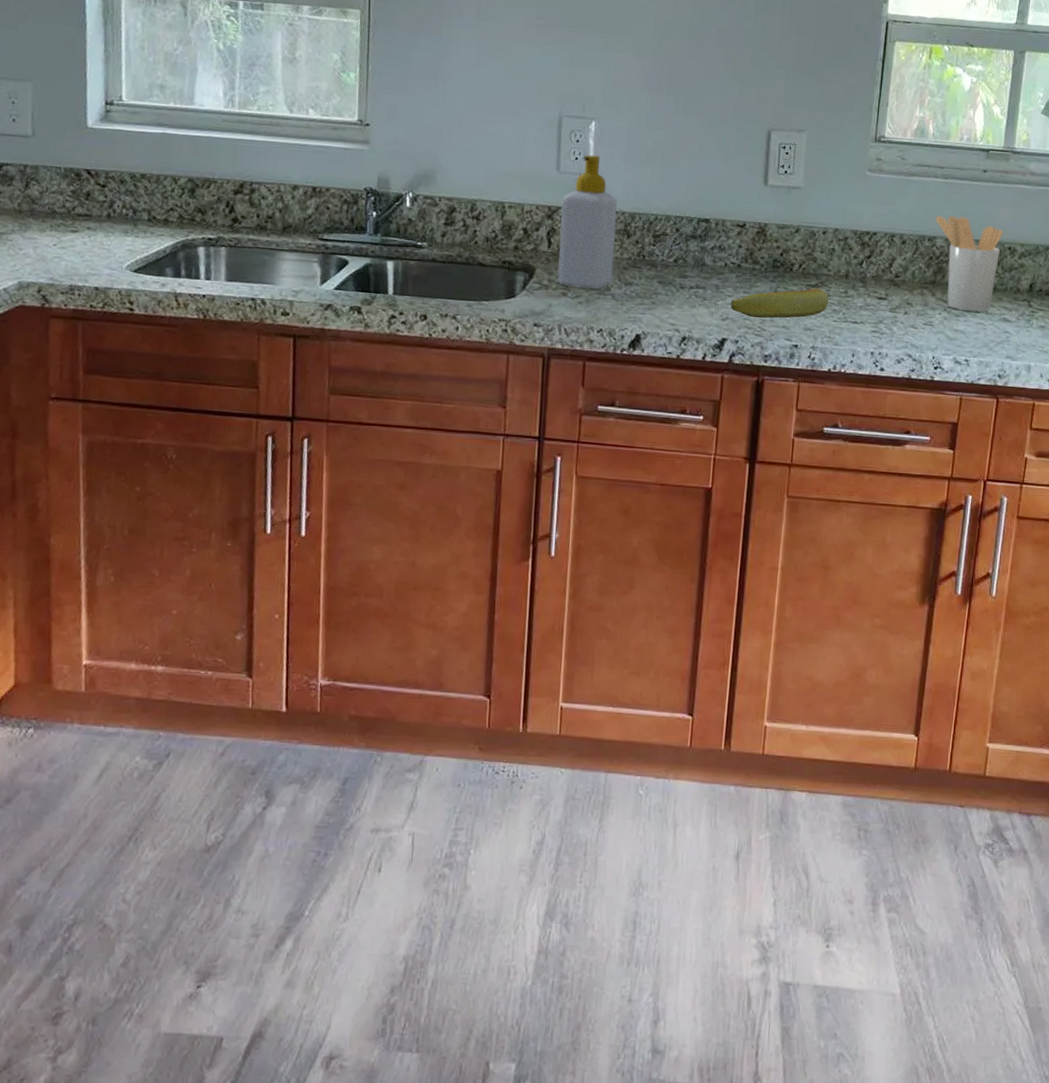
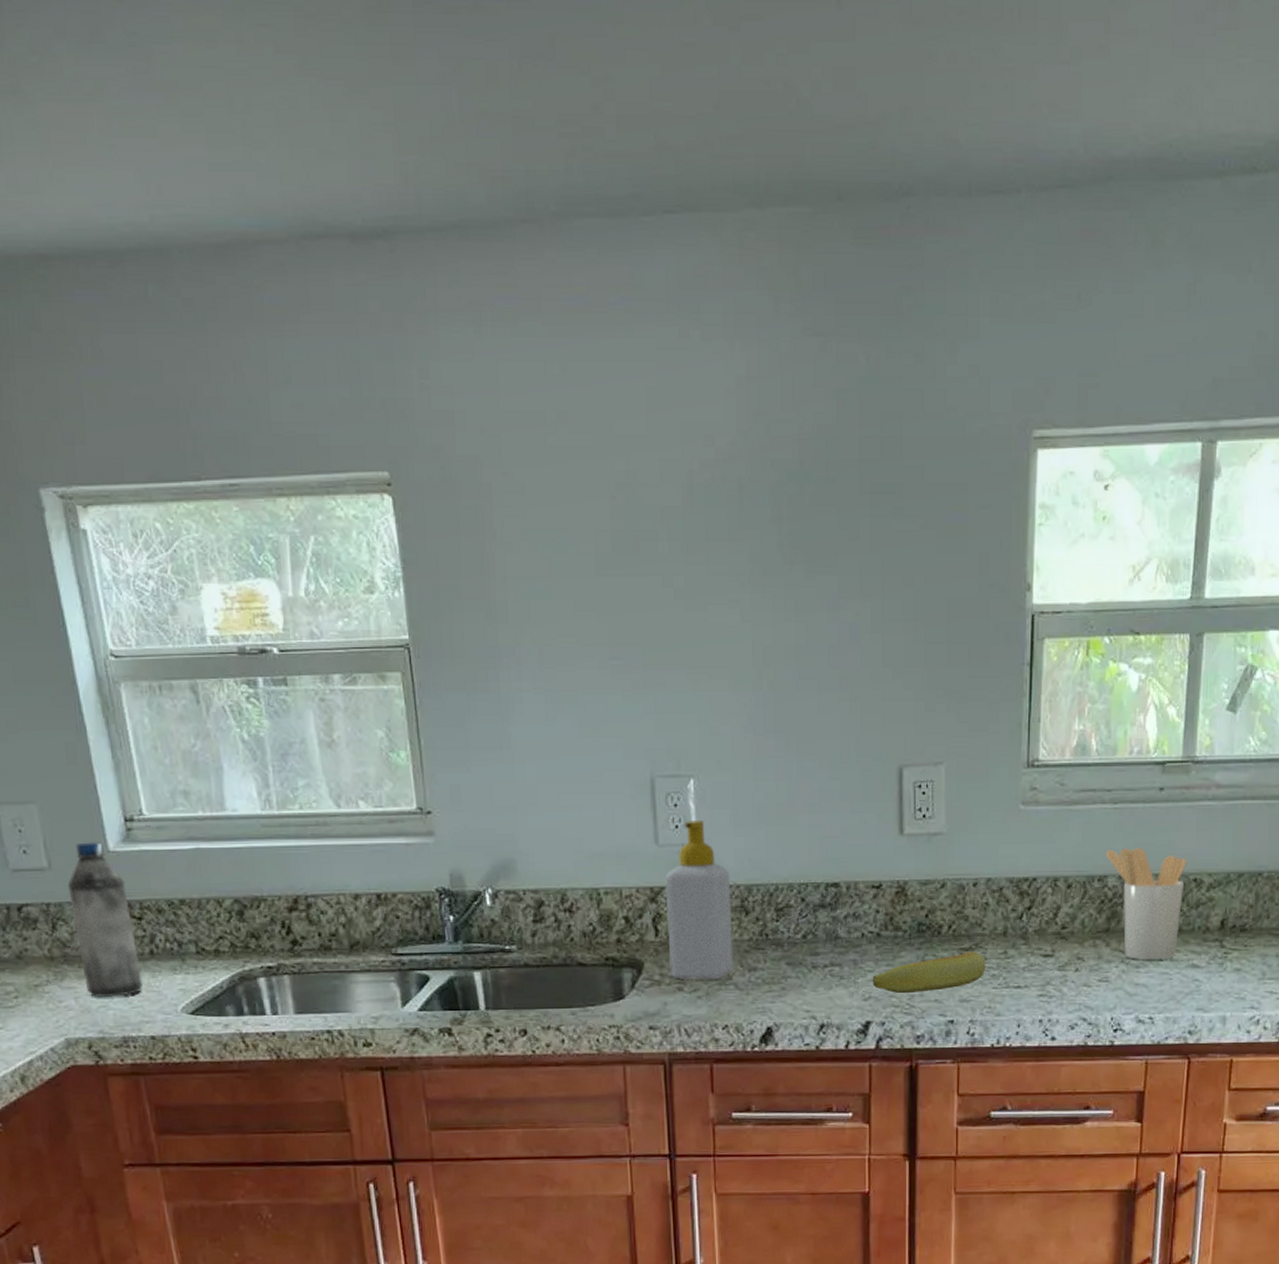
water bottle: none [45,117,97,250] -> present [67,842,143,998]

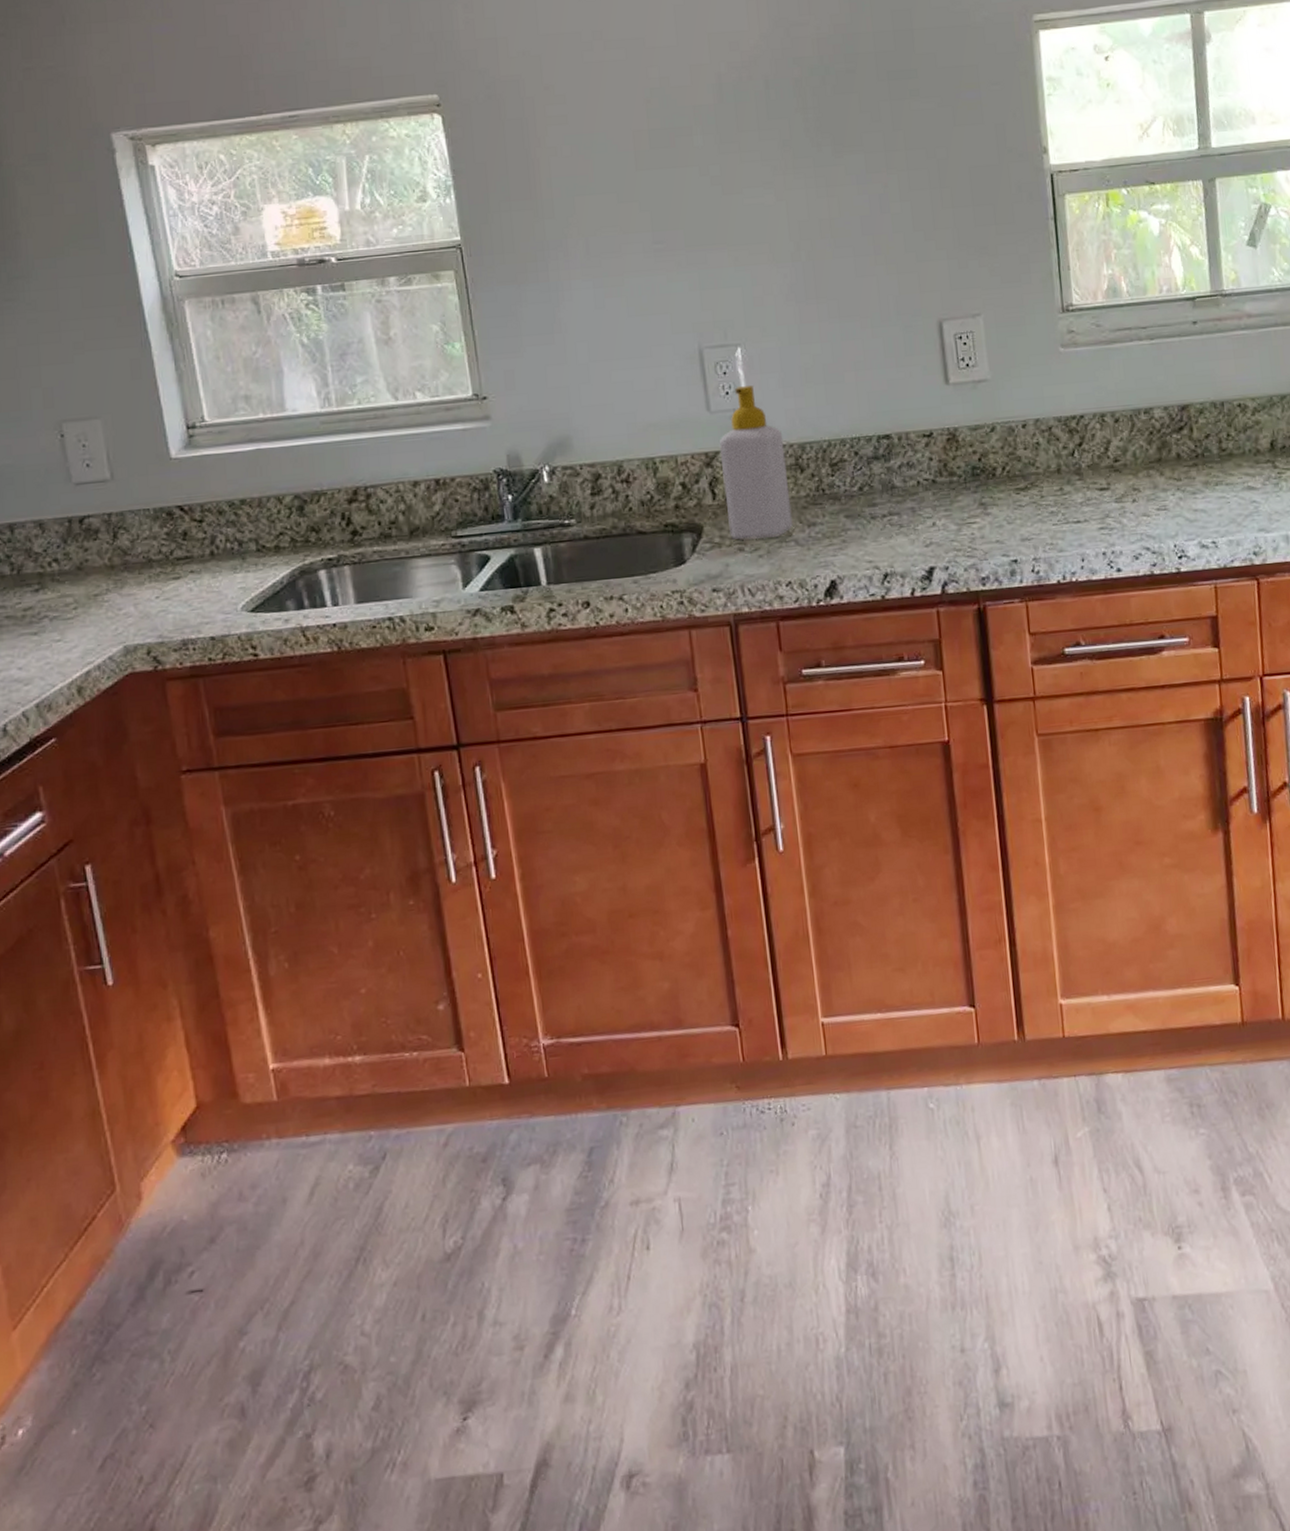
water bottle: present [67,842,143,998] -> none [129,450,204,603]
banana: present [873,951,986,994] -> none [932,490,1044,538]
utensil holder: present [1105,848,1187,960] -> none [1148,379,1230,486]

